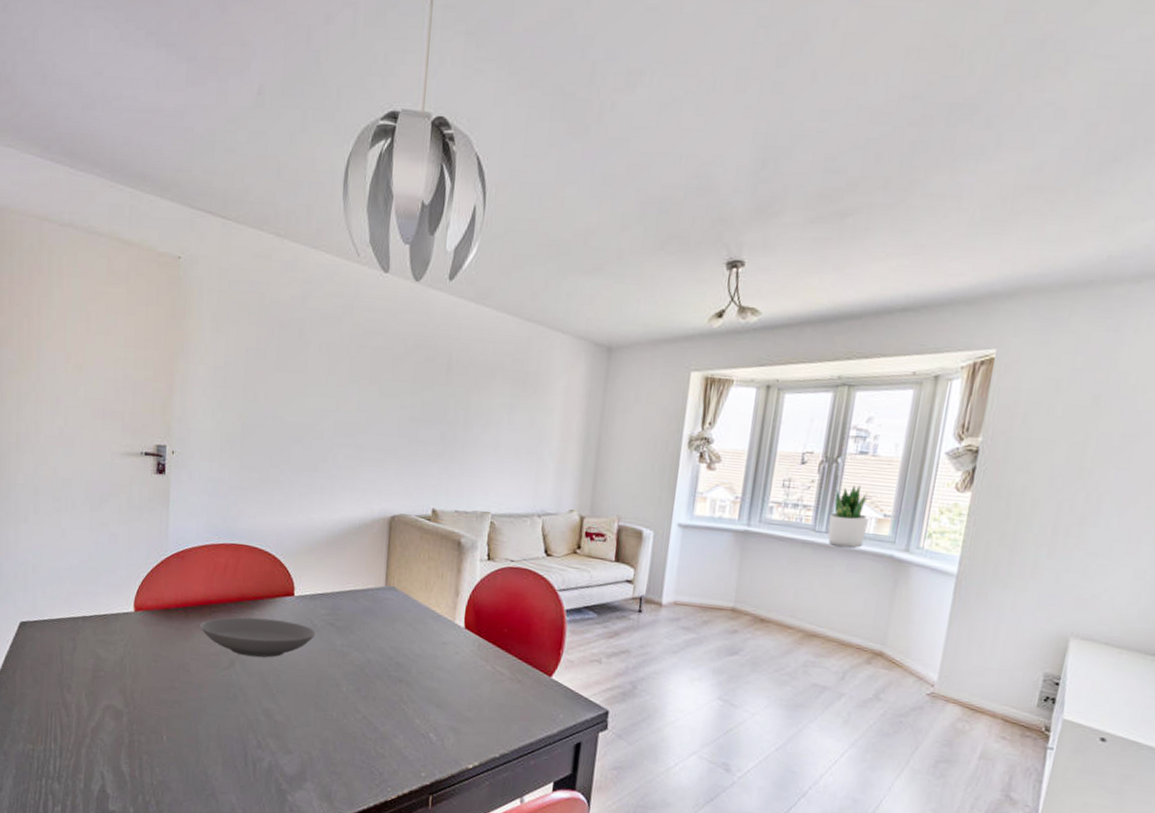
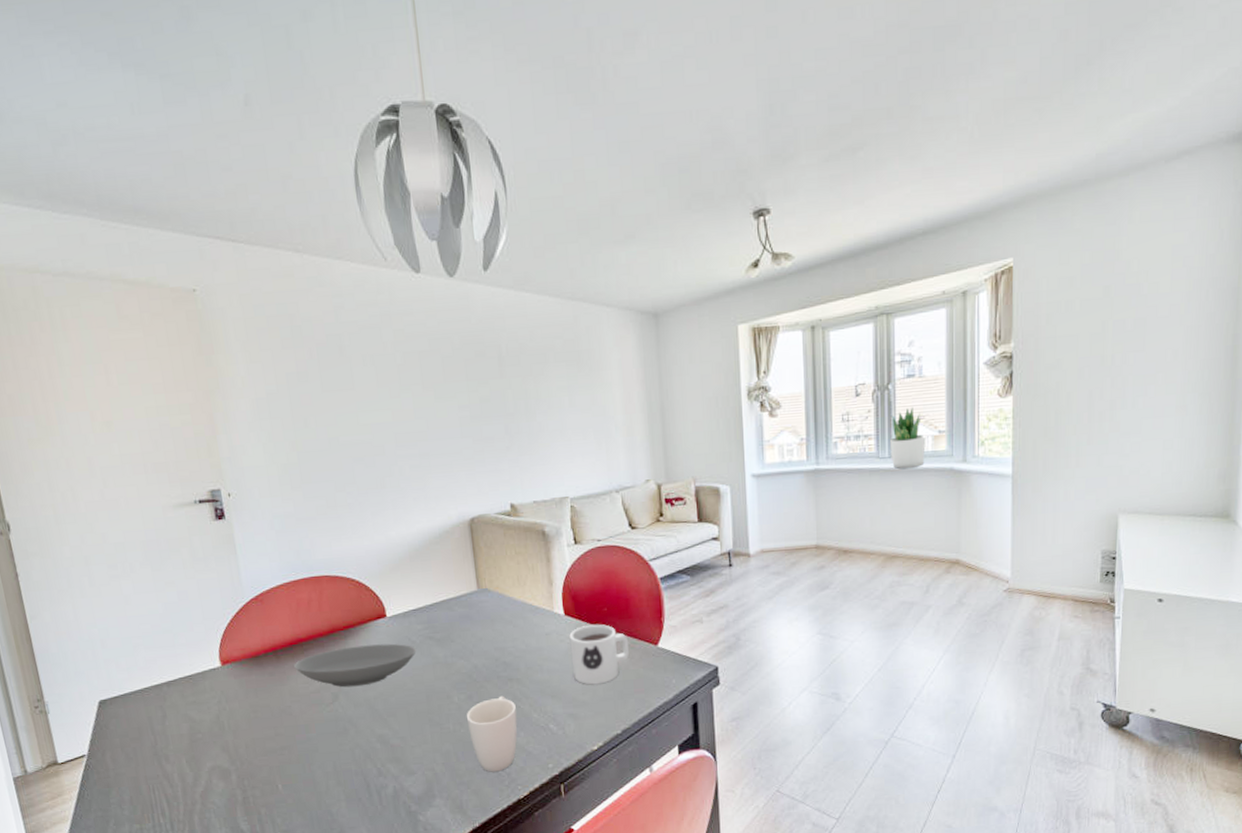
mug: none [350,695,400,769] -> present [466,695,518,772]
mug: none [461,642,523,705] -> present [569,624,629,685]

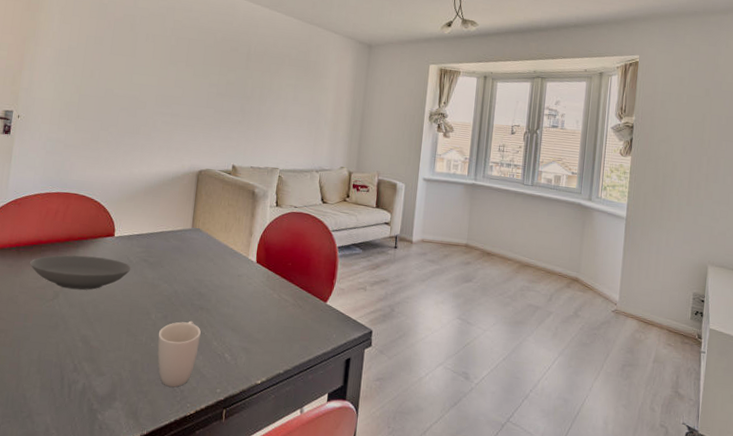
mug: present [569,624,629,685] -> none [253,274,303,327]
planter: present [890,406,925,469] -> none [533,150,561,197]

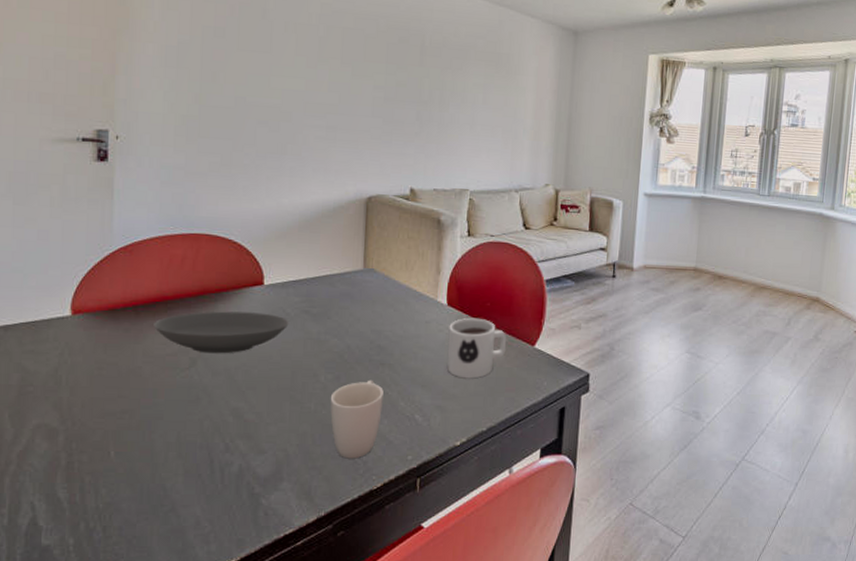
mug: none [253,274,303,327] -> present [446,317,506,379]

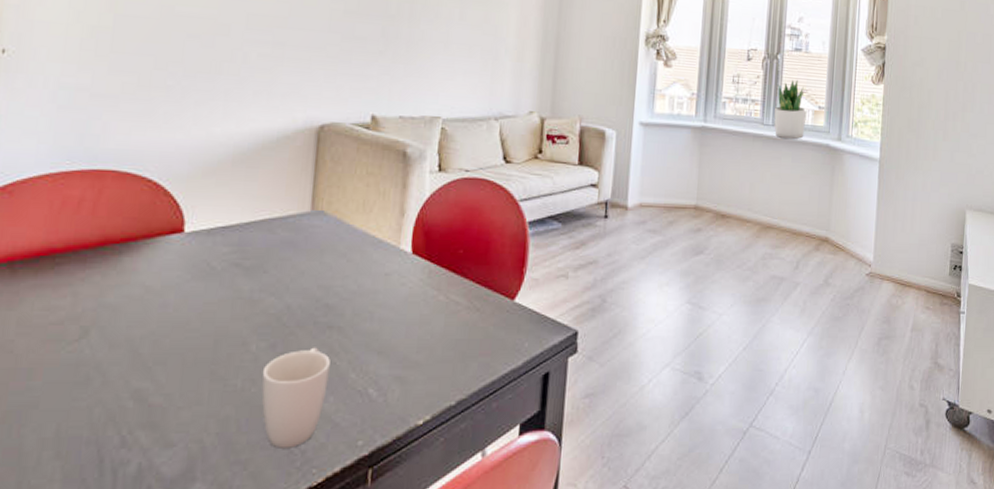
bowl: present [154,311,289,354] -> none [34,266,215,320]
mug: present [446,317,506,379] -> none [409,267,481,342]
planter: none [770,153,800,208] -> present [774,79,806,139]

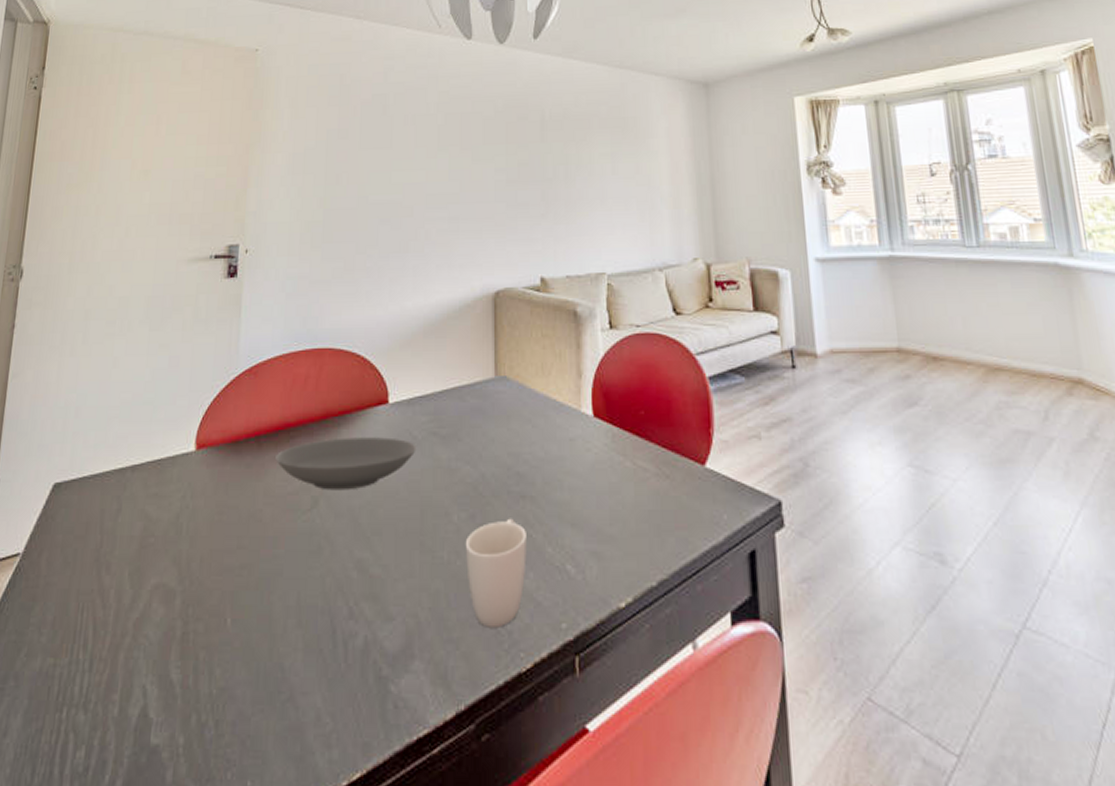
bowl: none [34,266,215,320] -> present [275,437,417,490]
planter: present [774,79,806,139] -> none [975,190,1022,260]

